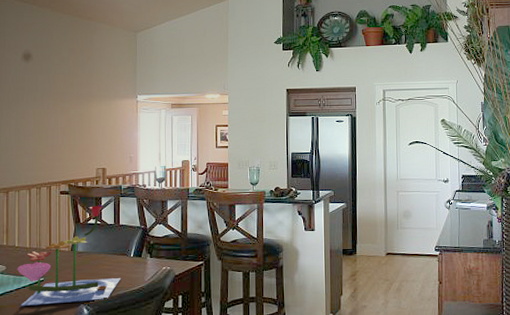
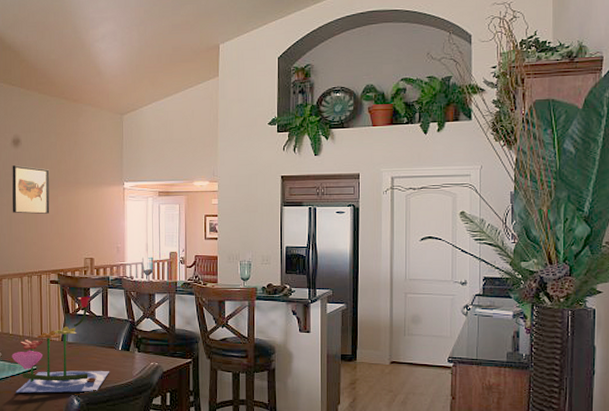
wall art: none [21,79,62,127] -> present [12,165,50,214]

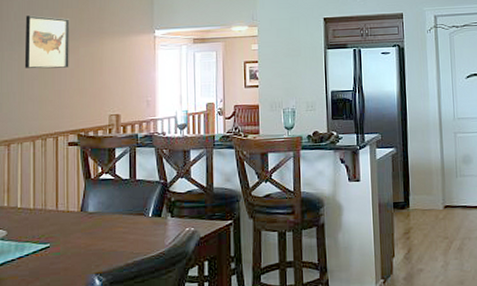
flower: present [11,295,110,394] -> none [19,156,139,279]

